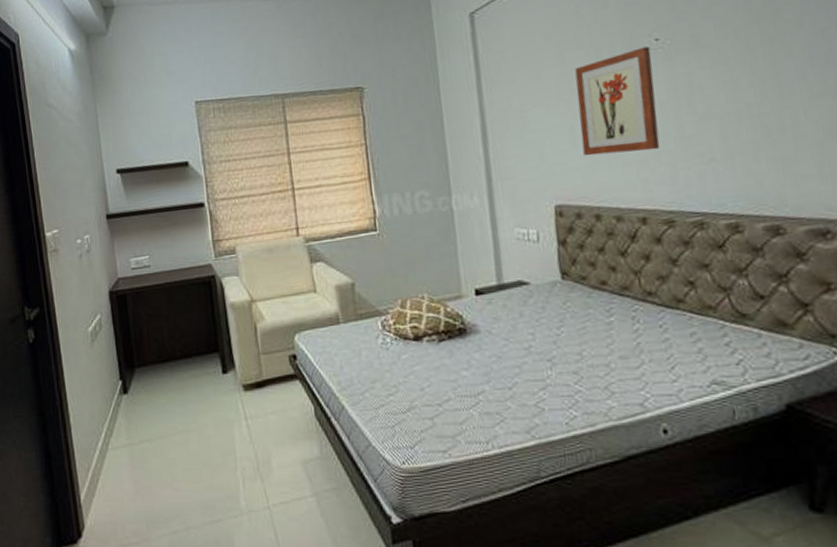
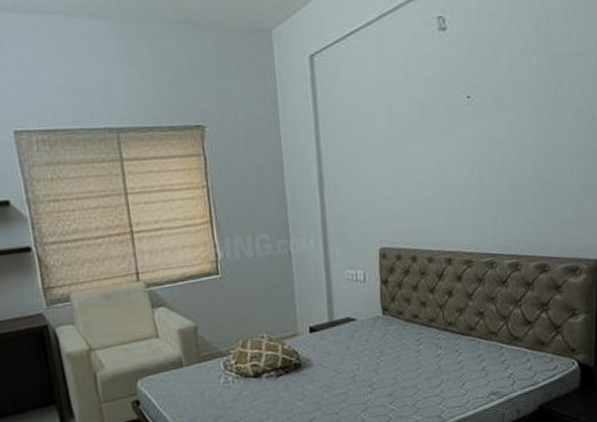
wall art: present [574,46,660,156] -> none [401,103,466,203]

